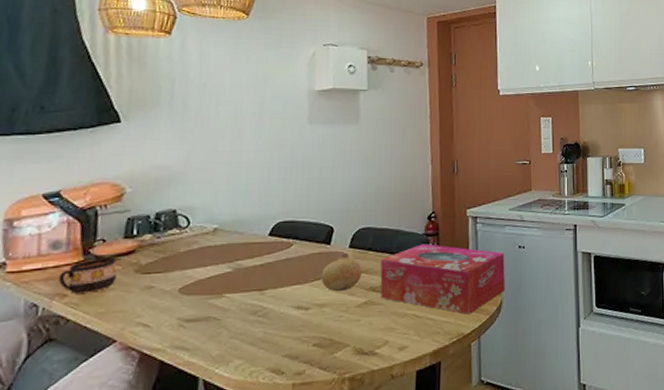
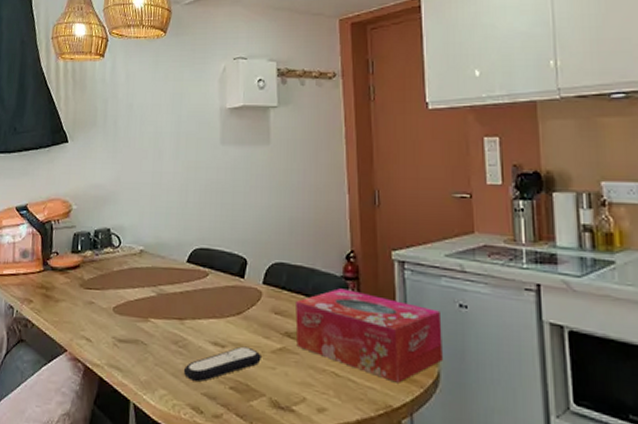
cup: present [58,257,118,294] -> none [26,269,67,301]
remote control: none [262,305,346,347] -> present [183,346,261,382]
fruit: present [321,253,362,292] -> none [236,289,276,333]

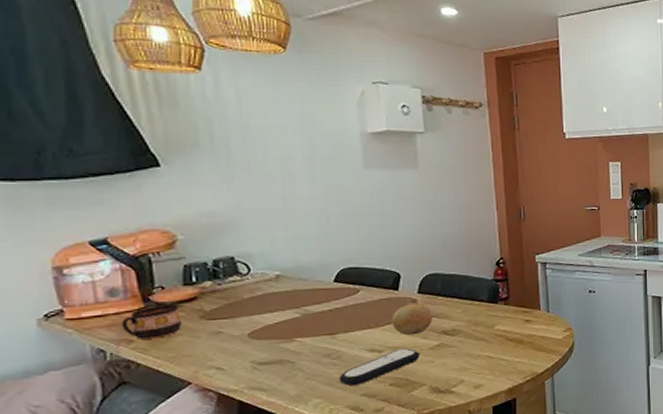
cup: none [26,269,67,301] -> present [121,304,183,339]
fruit: none [236,289,276,333] -> present [392,298,432,336]
tissue box: present [295,288,443,383] -> none [451,289,576,355]

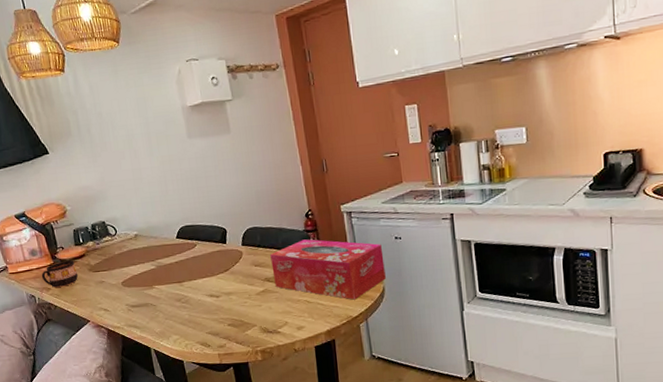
remote control: present [338,348,420,386] -> none [189,293,249,326]
fruit: present [392,298,432,336] -> none [223,250,256,283]
tissue box: none [451,289,576,355] -> present [270,239,386,300]

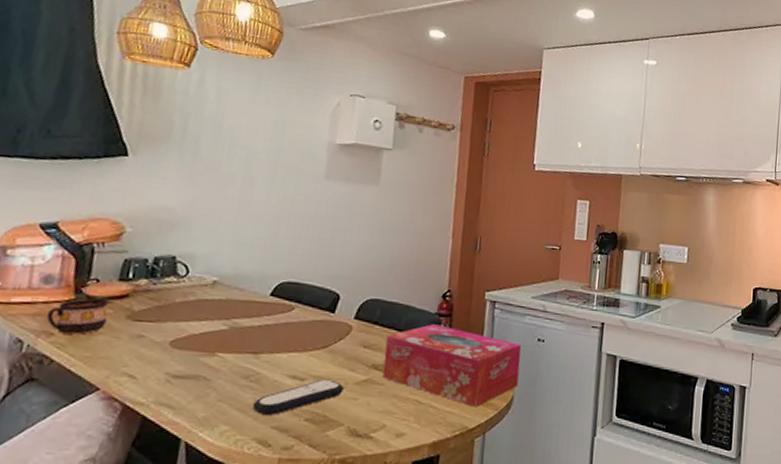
remote control: none [189,293,249,326] -> present [252,379,344,416]

